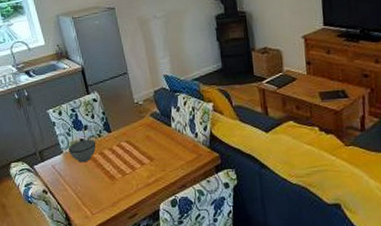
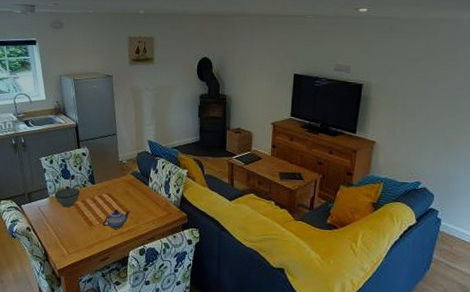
teapot: none [125,157,155,181] -> present [102,210,131,229]

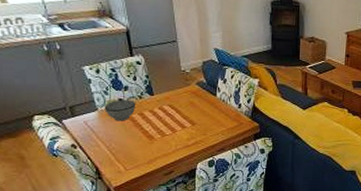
teapot: present [102,210,131,229] -> none [165,122,197,142]

